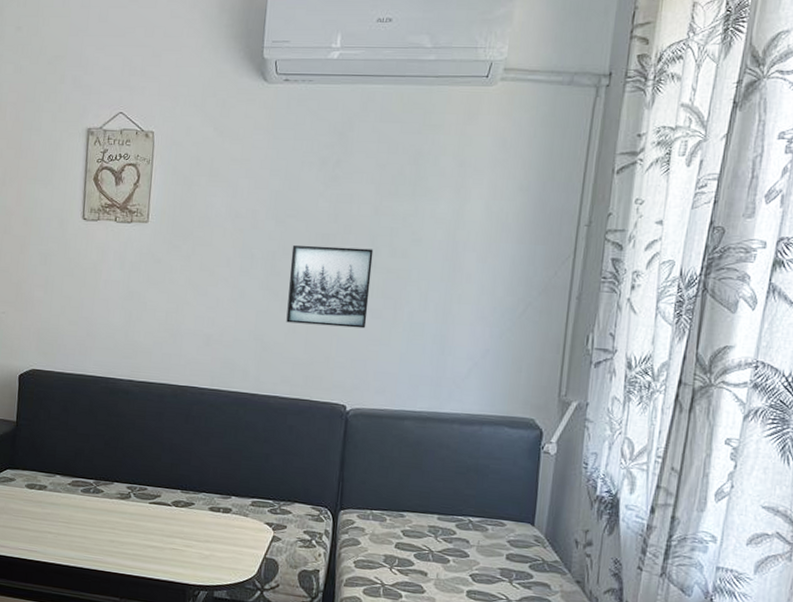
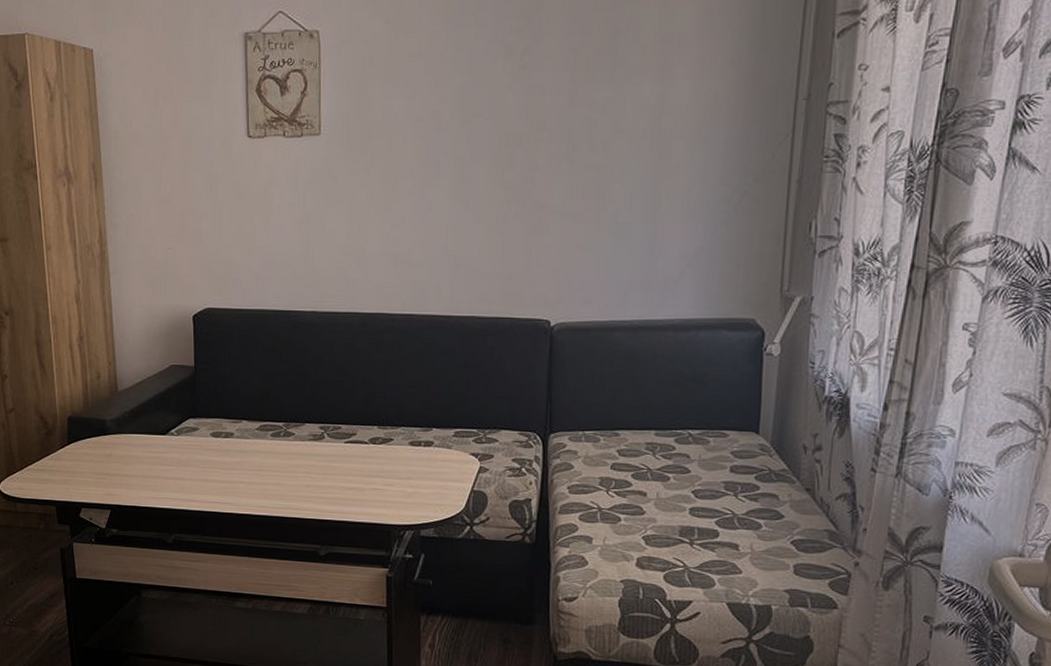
wall art: present [286,245,374,329] -> none [479,145,571,235]

